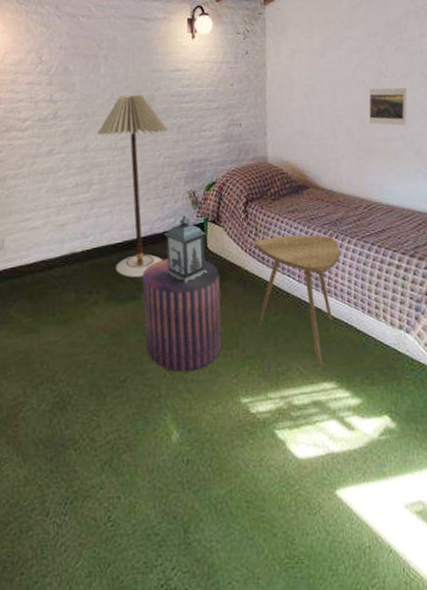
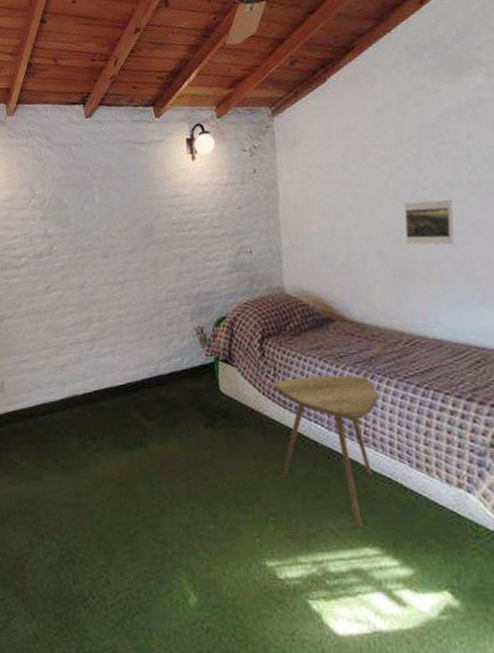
floor lamp: present [97,94,168,278] -> none [95,224,170,423]
stool: present [142,258,222,372] -> none [148,402,241,528]
lantern: present [164,215,207,283] -> none [170,354,221,429]

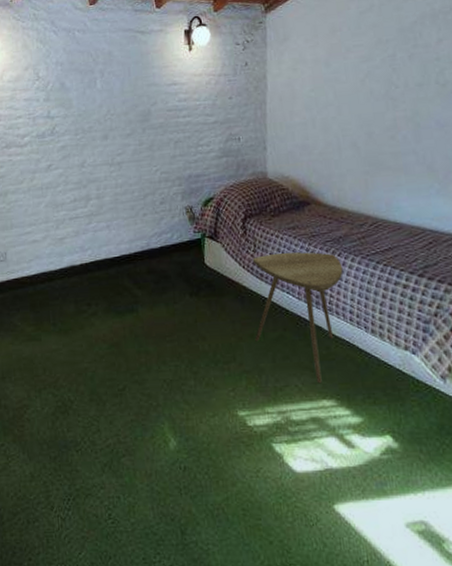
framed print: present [404,199,455,245] -> none [377,98,420,140]

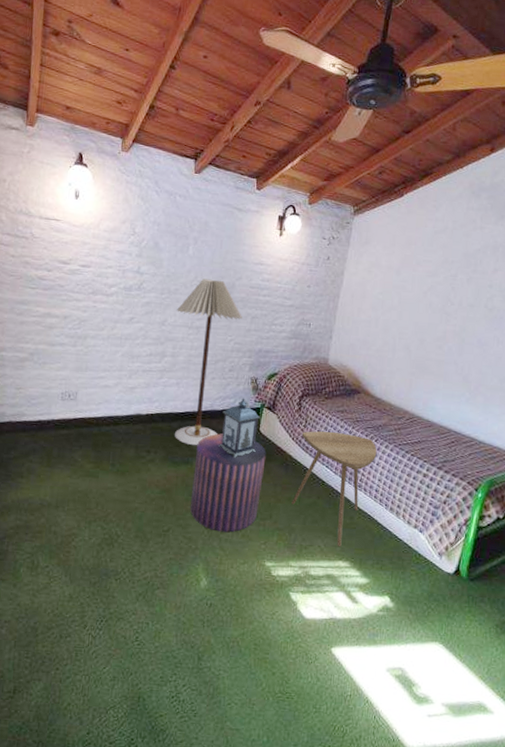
floor lamp: none [94,109,165,291] -> present [175,278,242,446]
stool: none [139,273,219,384] -> present [190,433,266,533]
lantern: none [161,230,205,298] -> present [219,398,261,458]

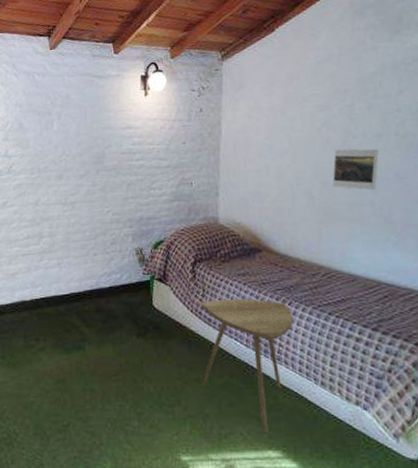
floor lamp: present [175,278,242,446] -> none [49,151,117,329]
stool: present [190,433,266,533] -> none [87,313,164,424]
lantern: present [219,398,261,458] -> none [110,271,152,338]
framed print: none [428,312,469,352] -> present [332,148,379,191]

